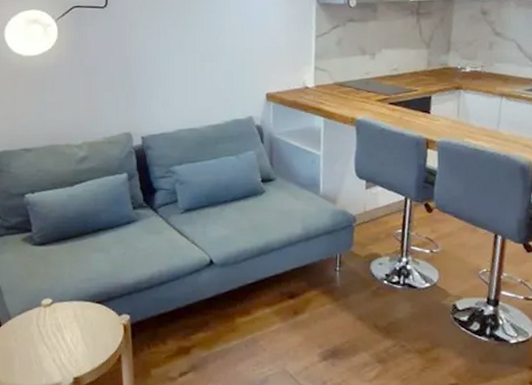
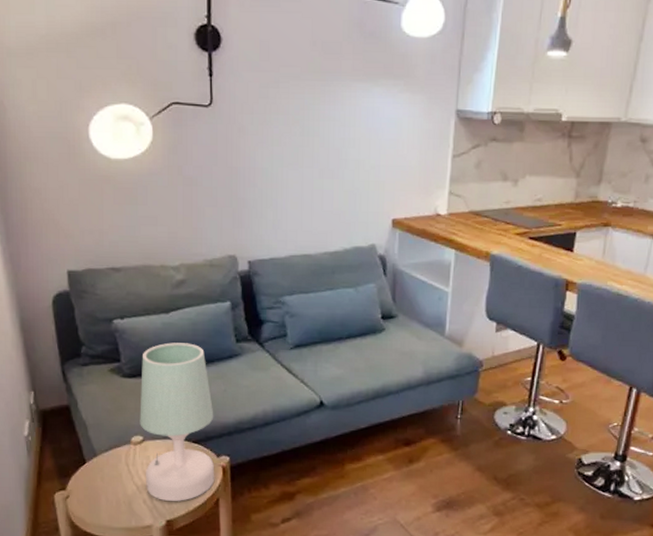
table lamp: none [49,212,117,360] -> present [140,342,215,502]

